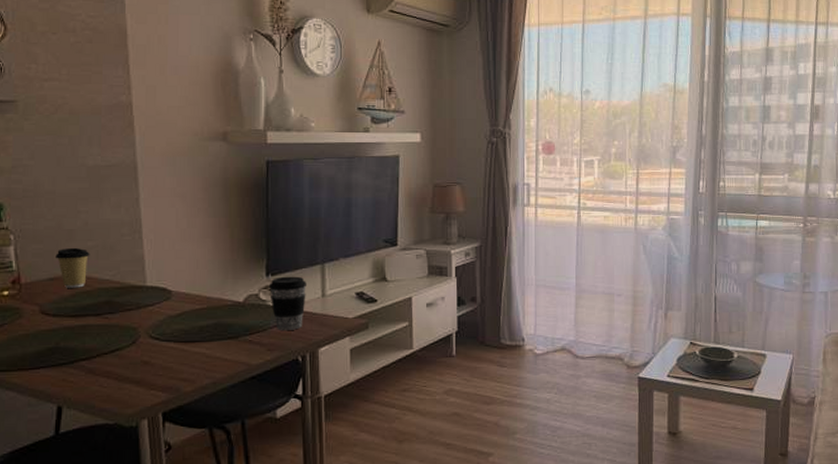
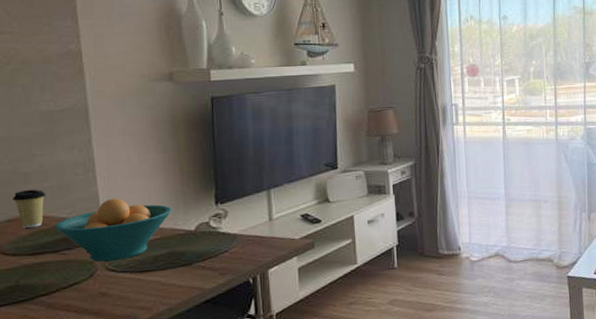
fruit bowl: none [98,262,220,329] -> present [55,198,172,262]
coffee cup: present [268,276,306,330] -> none [218,203,254,255]

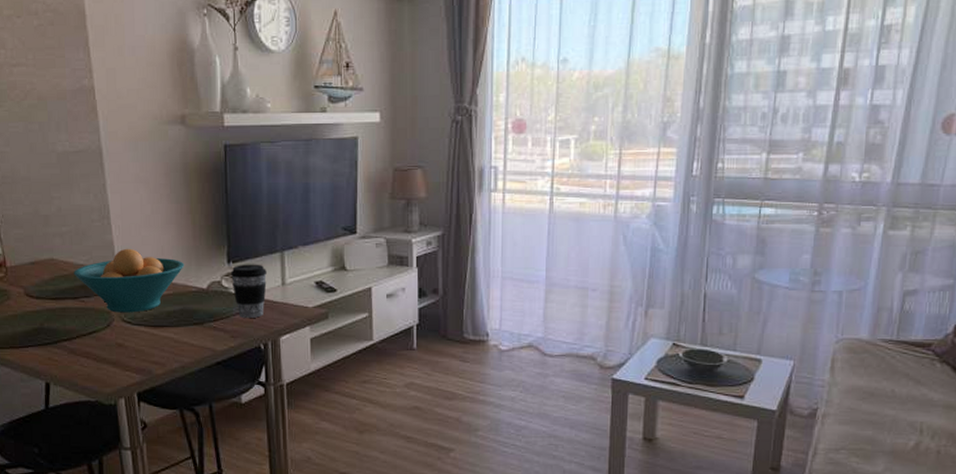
coffee cup: present [13,189,46,228] -> none [35,233,65,272]
coffee cup: none [218,203,254,255] -> present [230,264,267,318]

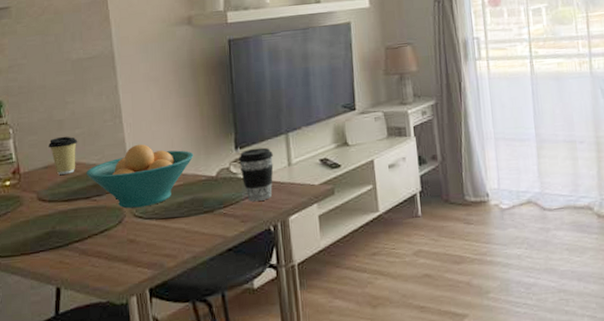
coffee cup: none [35,233,65,272] -> present [48,136,78,175]

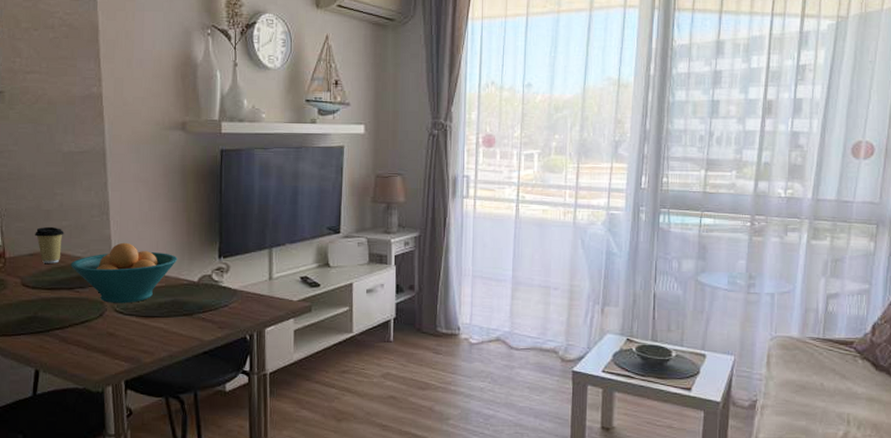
coffee cup: present [238,147,274,202] -> none [220,259,255,310]

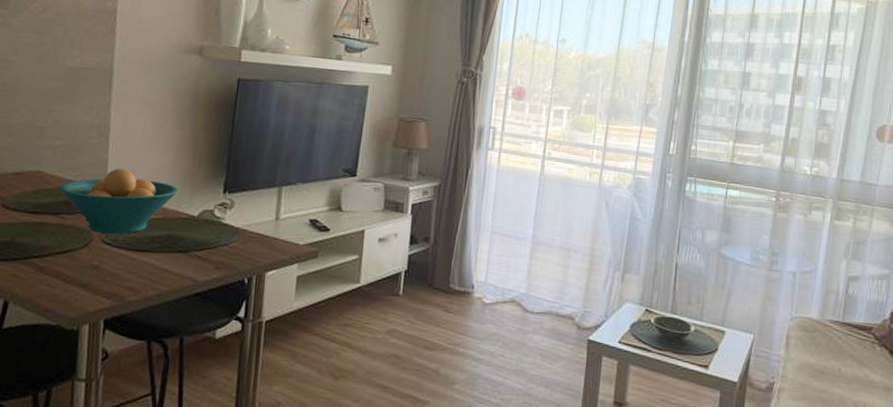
coffee cup: present [35,226,64,263] -> none [23,144,57,185]

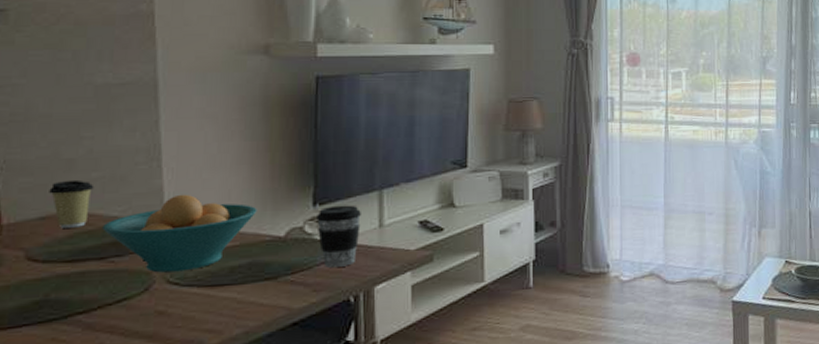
coffee cup: none [23,144,57,185] -> present [49,179,94,228]
coffee cup: none [224,195,262,251] -> present [315,205,361,267]

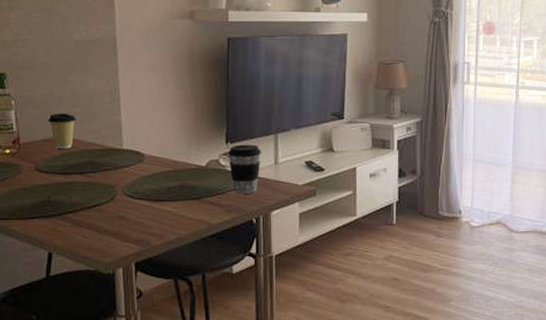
fruit bowl: present [102,194,257,273] -> none [82,128,186,188]

